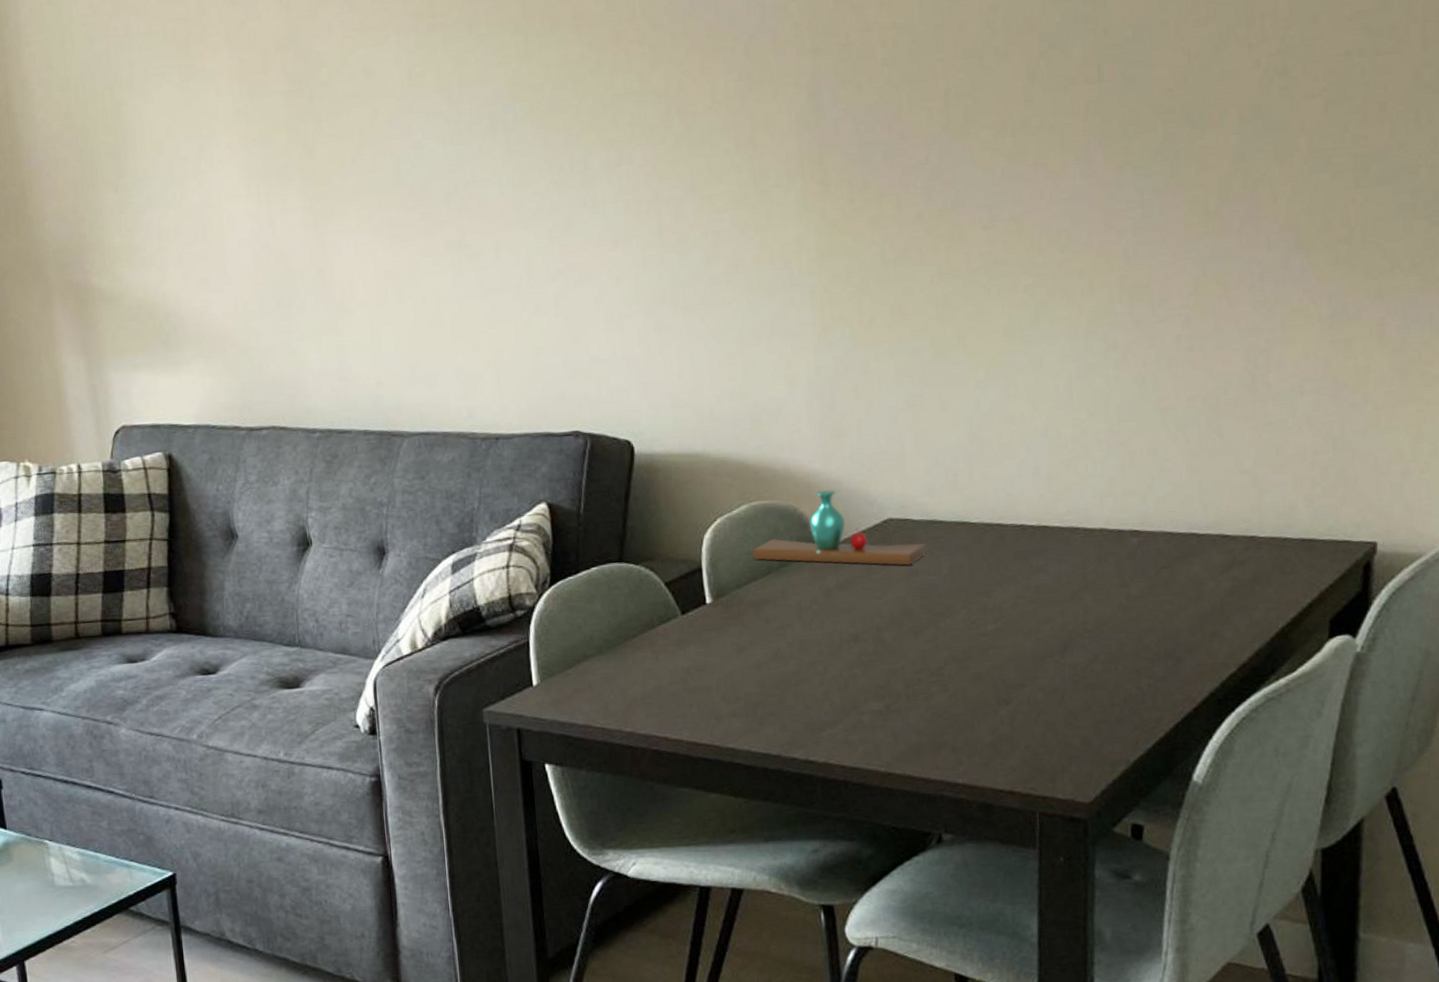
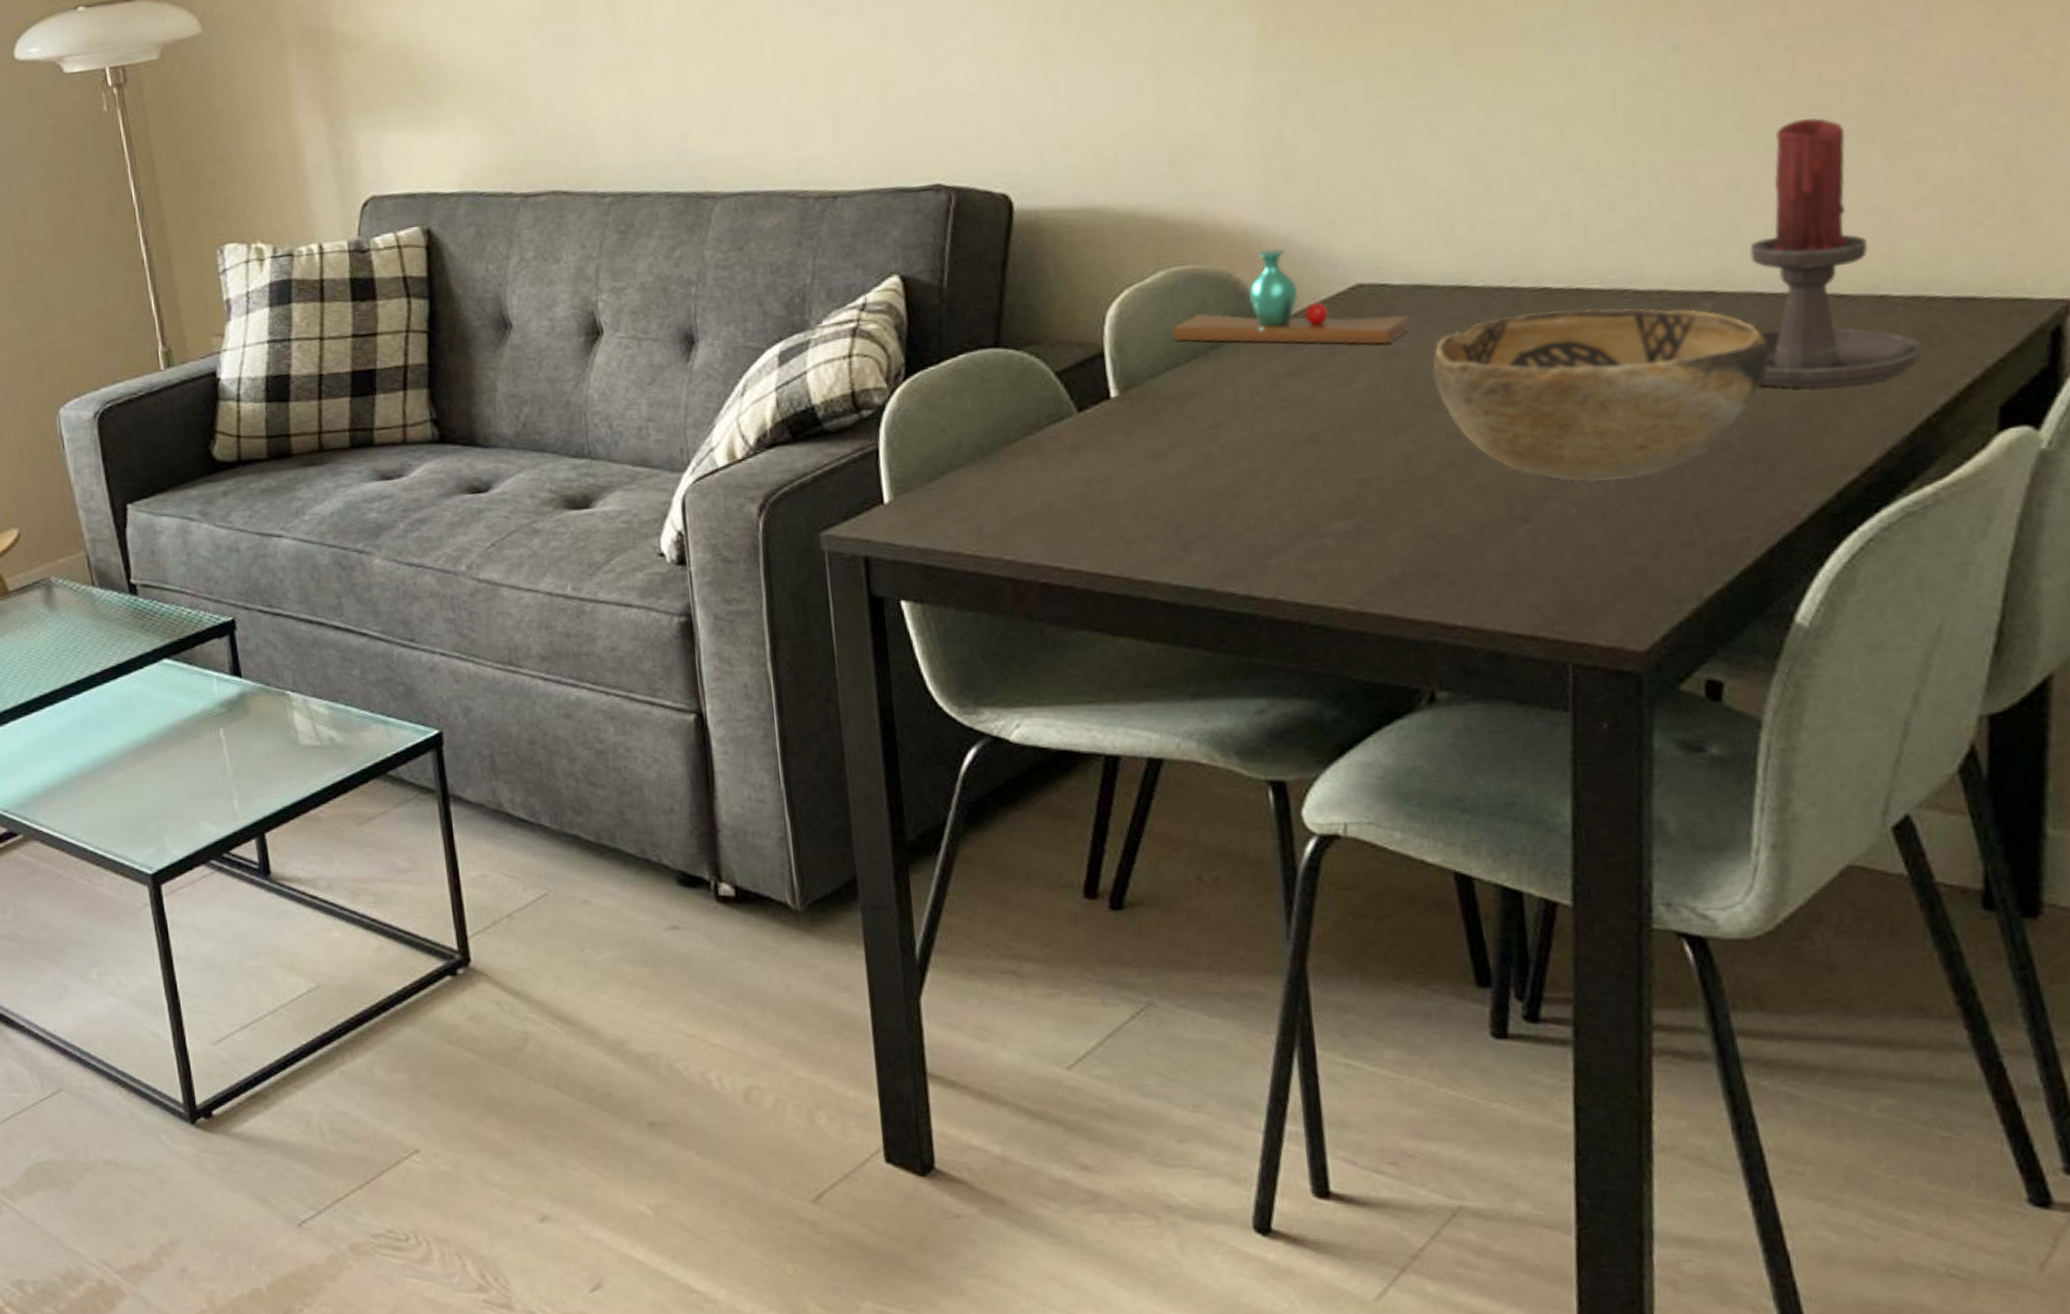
decorative bowl: none [941,541,1176,673] -> present [1432,308,1769,482]
candle holder: none [1163,402,1278,604] -> present [1750,118,1922,388]

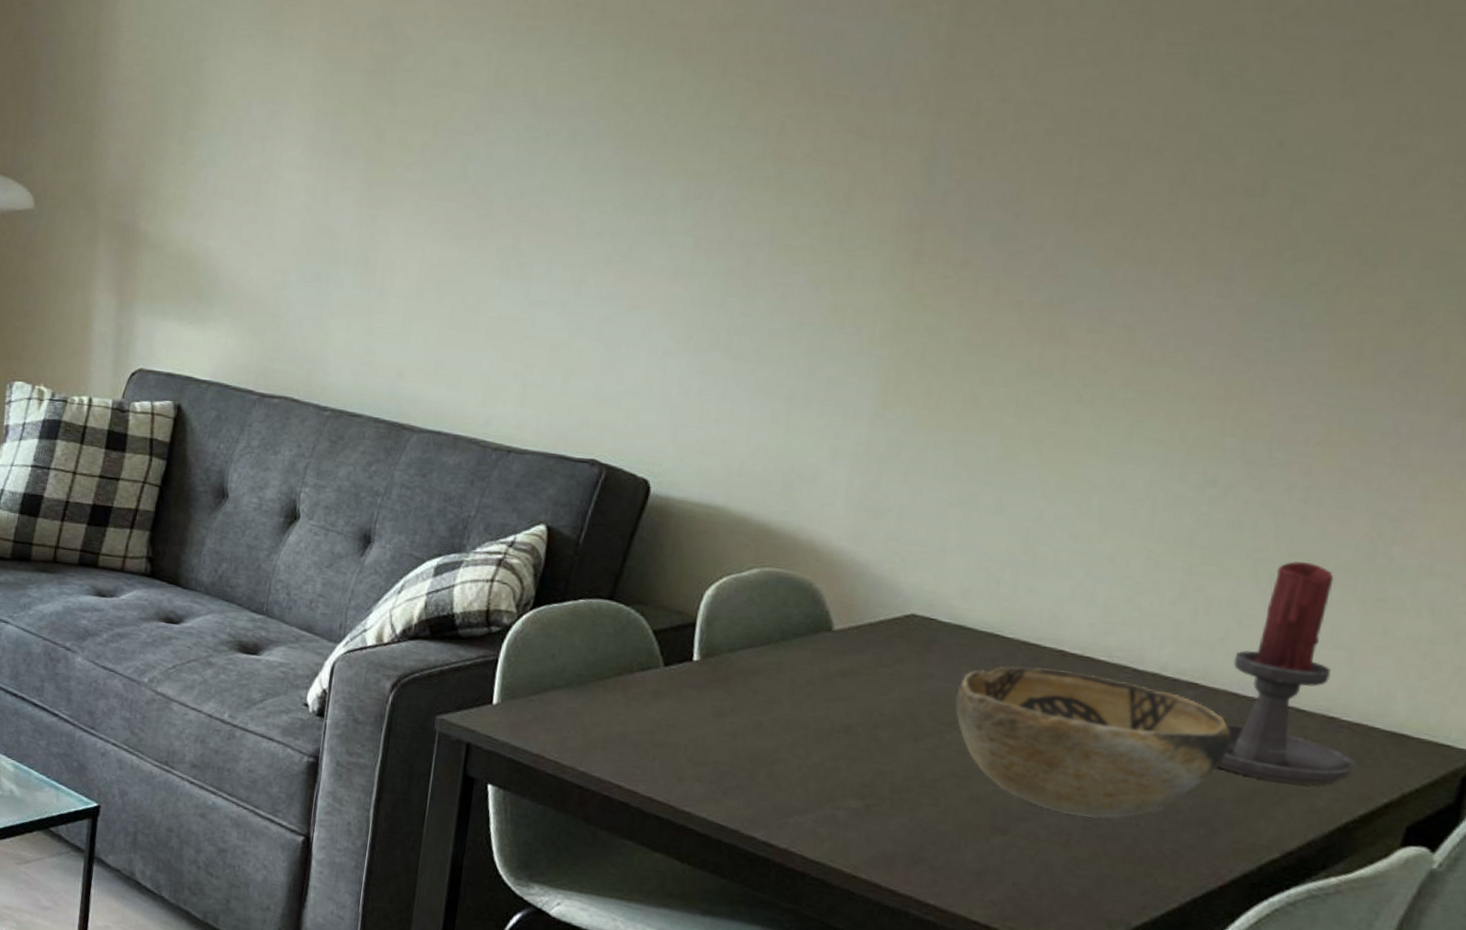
vase: present [1172,248,1412,345] -> none [753,570,949,667]

